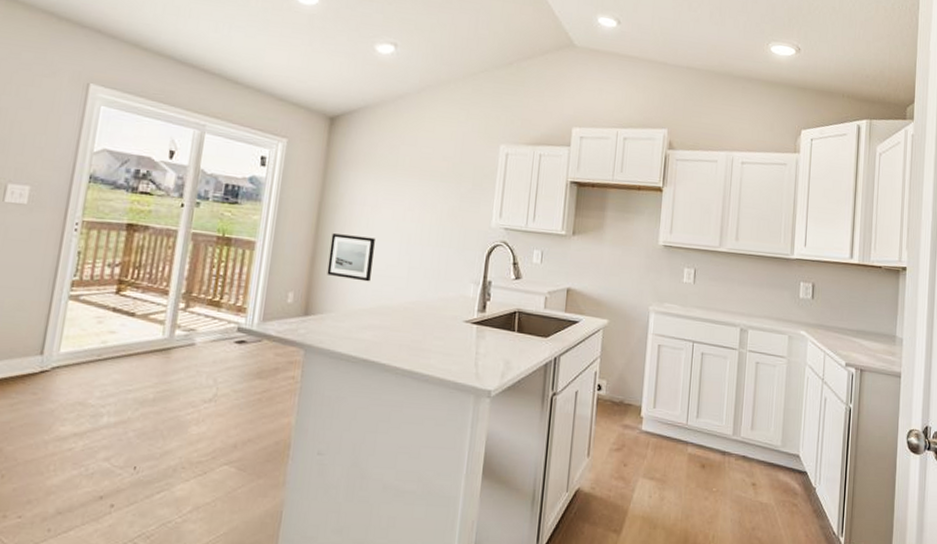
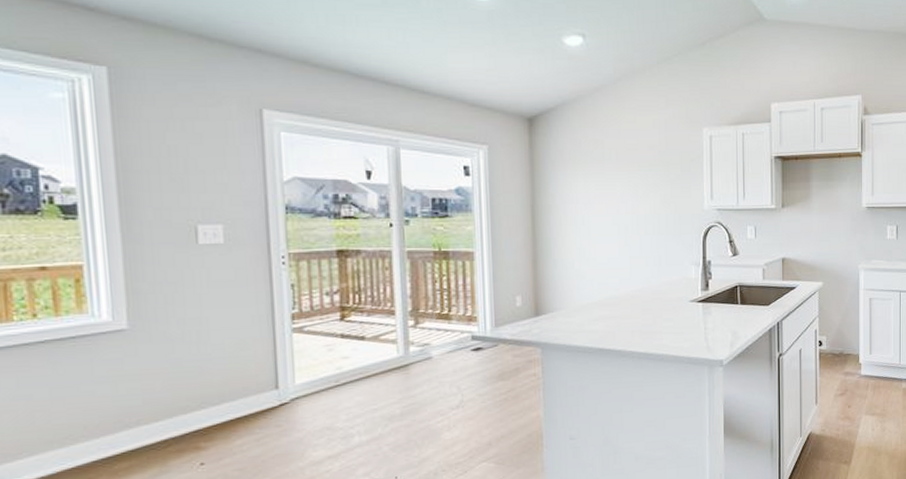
wall art: present [327,233,375,282] -> none [549,234,594,277]

